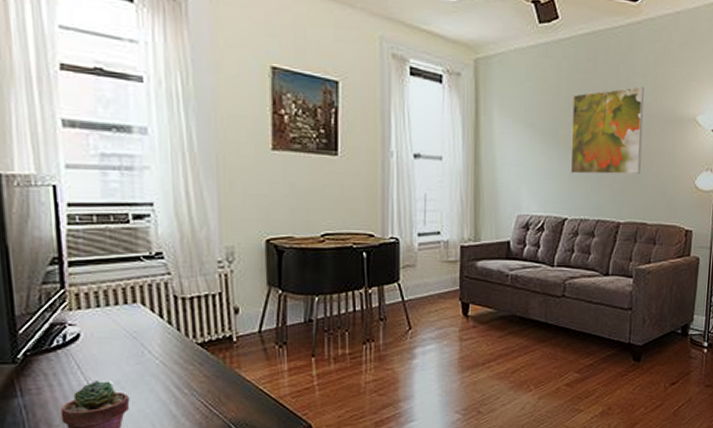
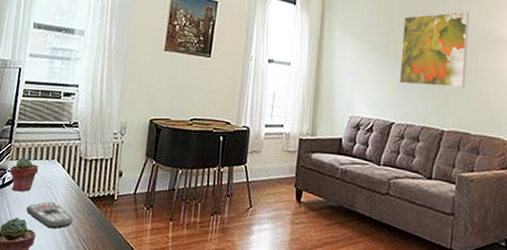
potted succulent: none [71,305,116,349] -> present [10,158,39,192]
remote control: none [107,355,182,388] -> present [25,201,74,229]

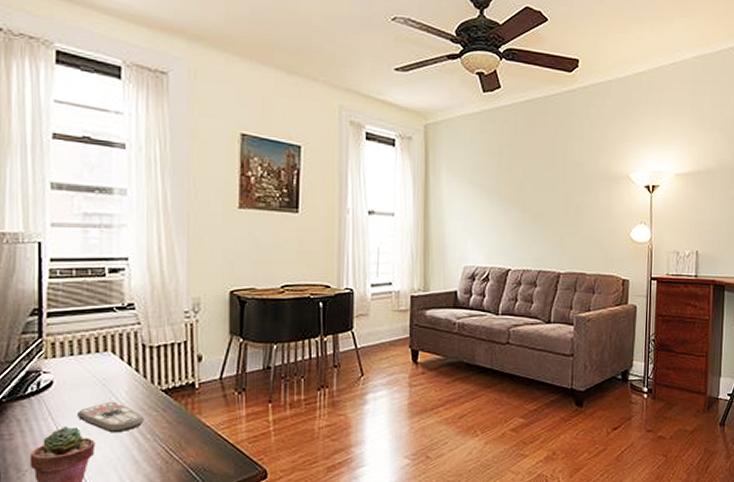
potted succulent: present [10,158,39,192] -> none [46,354,87,396]
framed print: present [399,11,469,88] -> none [513,147,580,228]

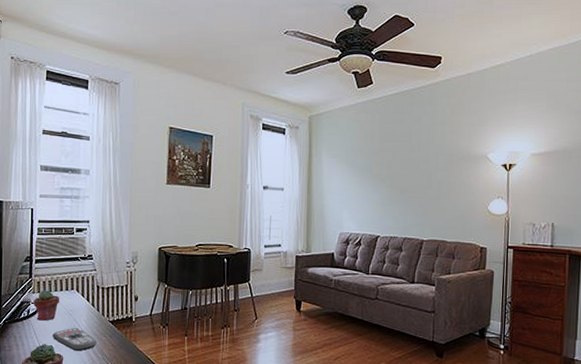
potted succulent: none [46,354,87,396] -> present [33,290,60,321]

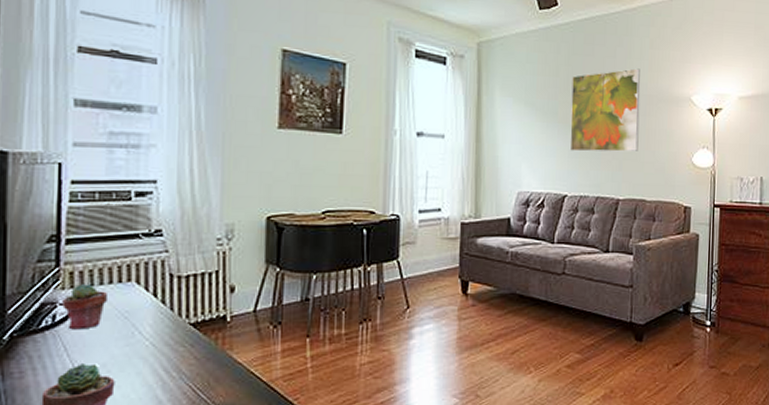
remote control: present [52,327,98,351] -> none [94,335,171,371]
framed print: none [382,132,442,201] -> present [569,68,640,152]

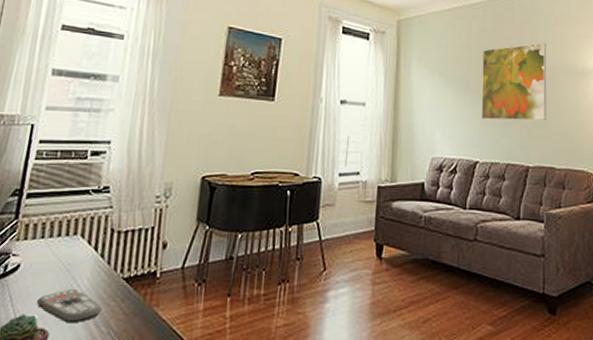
potted succulent: present [62,284,109,330] -> none [15,236,55,280]
remote control: none [94,335,171,371] -> present [36,288,103,324]

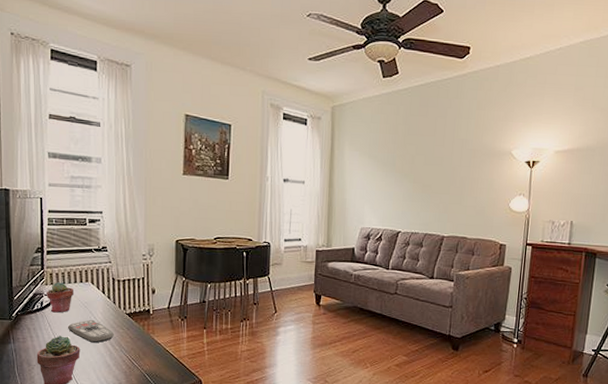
potted succulent: none [15,236,55,280] -> present [46,282,75,313]
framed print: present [481,43,547,121] -> none [404,126,467,197]

